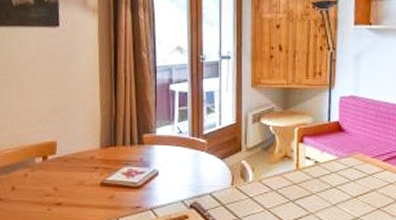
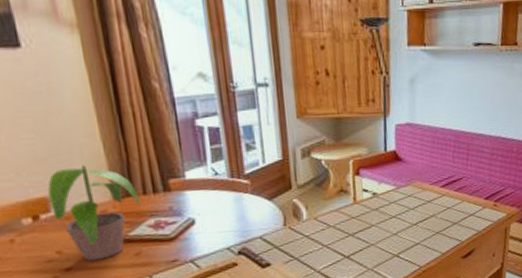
potted plant: none [56,117,120,199] -> present [47,165,141,261]

